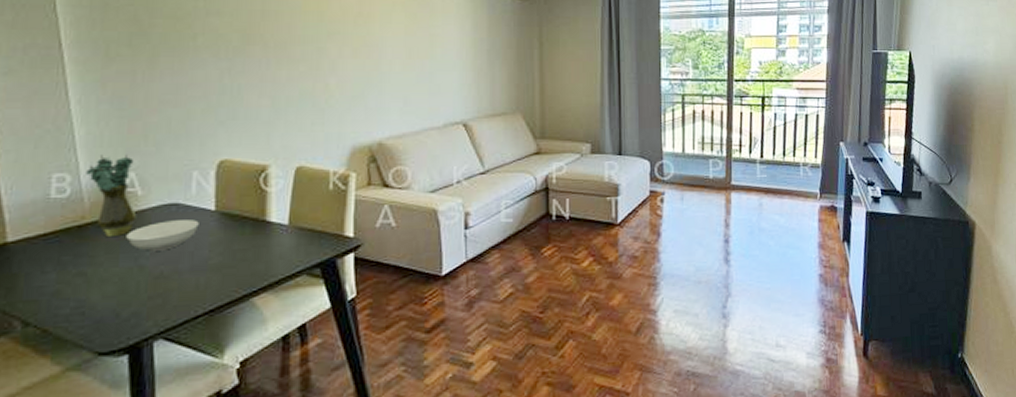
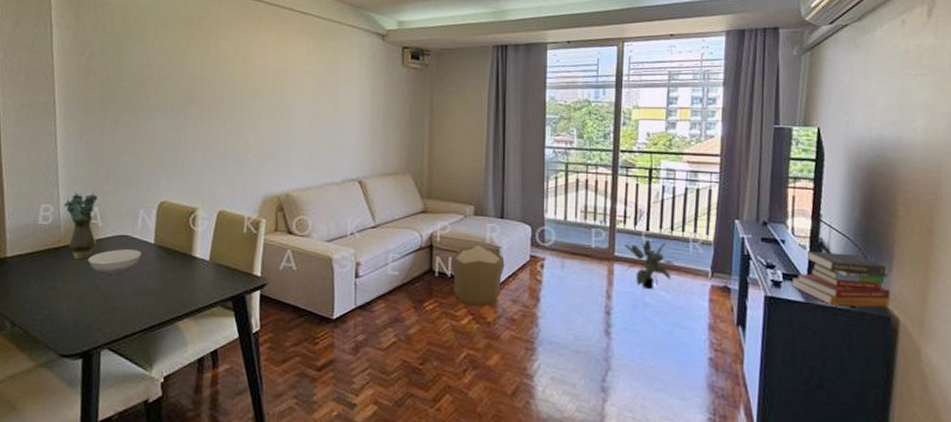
pouf: none [569,183,625,247] -> present [451,244,505,307]
potted plant: none [740,166,787,214] -> present [623,239,675,289]
books: none [888,166,969,215] -> present [791,250,891,308]

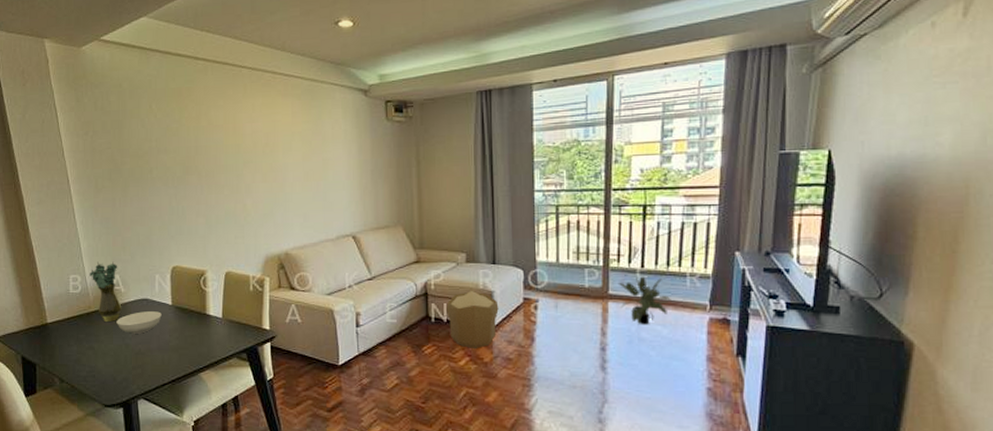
books: present [791,250,891,308] -> none [795,278,905,332]

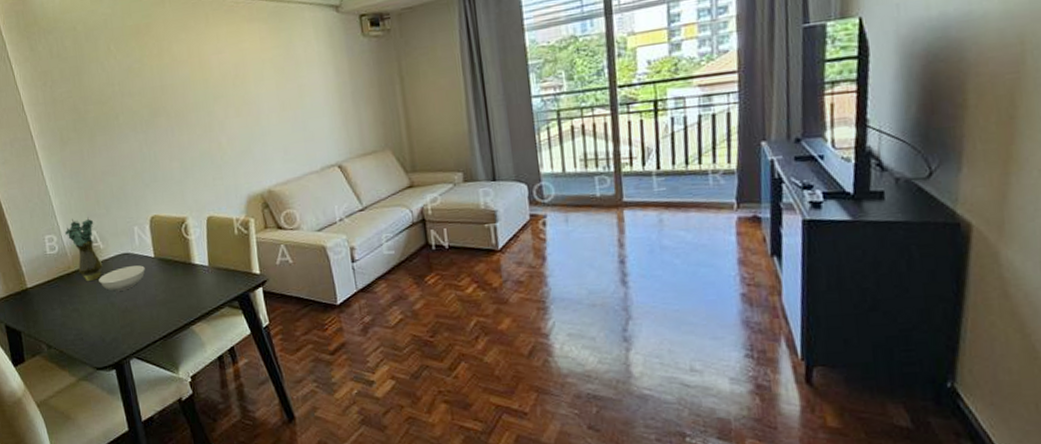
pouf: present [446,290,499,348] -> none [446,211,504,274]
potted plant: present [618,276,671,324] -> none [632,178,693,231]

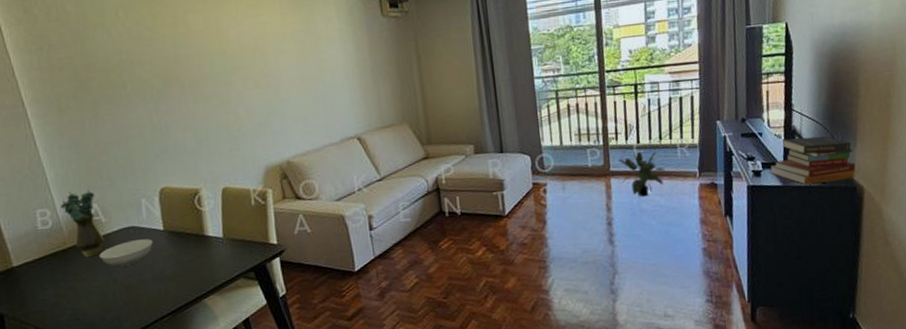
potted plant: none [632,178,693,231] -> present [617,151,666,196]
books: none [834,158,960,220] -> present [770,136,856,185]

